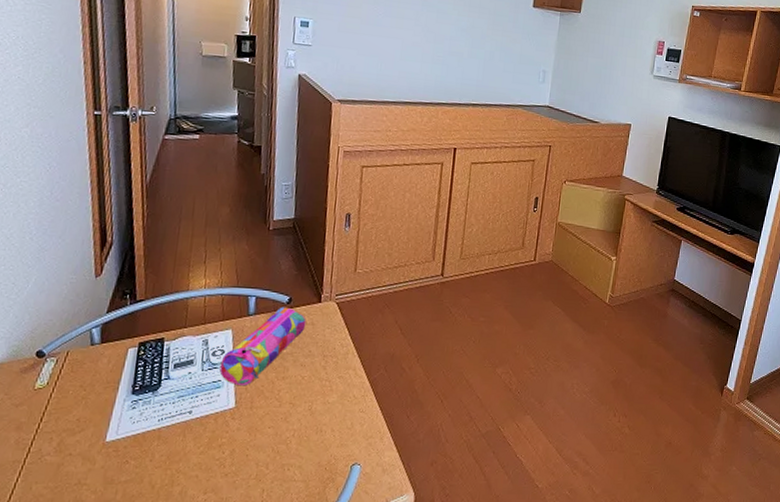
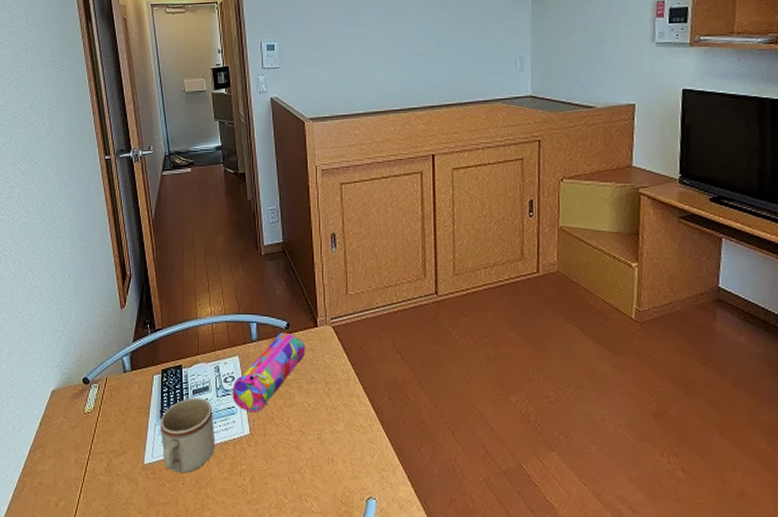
mug: none [129,371,196,449] -> present [160,397,216,473]

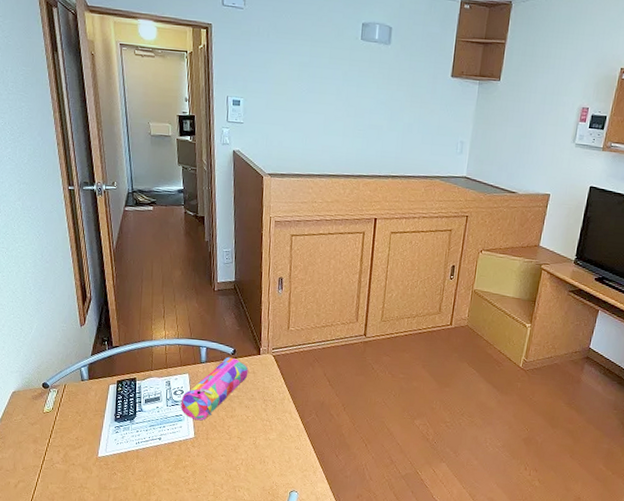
mug: present [160,397,216,473] -> none [113,405,164,466]

